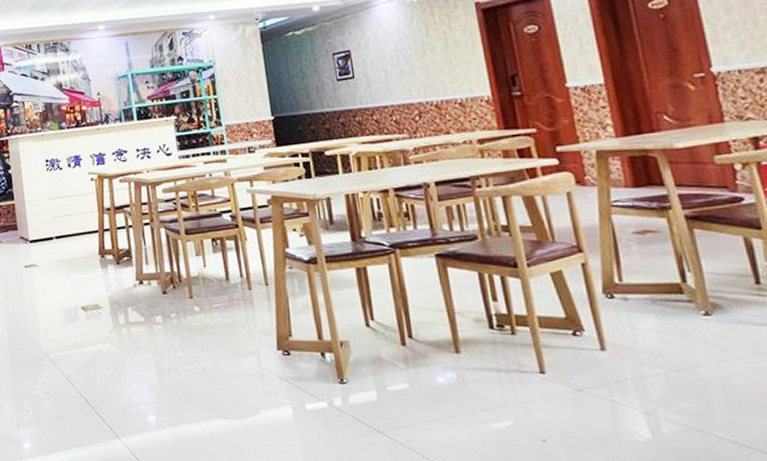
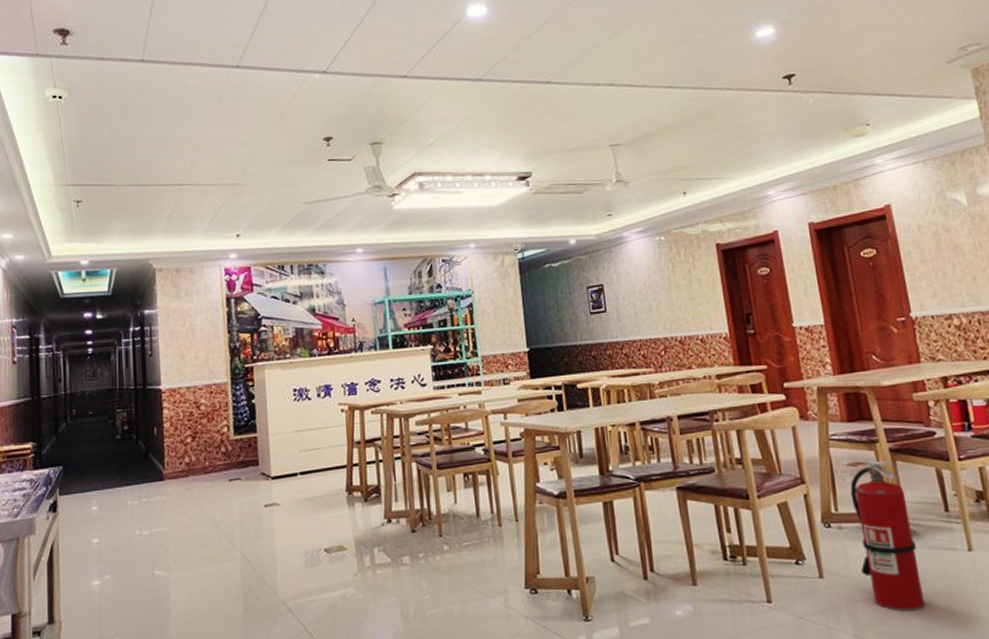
fire extinguisher: none [637,228,731,389] -> present [850,460,925,611]

